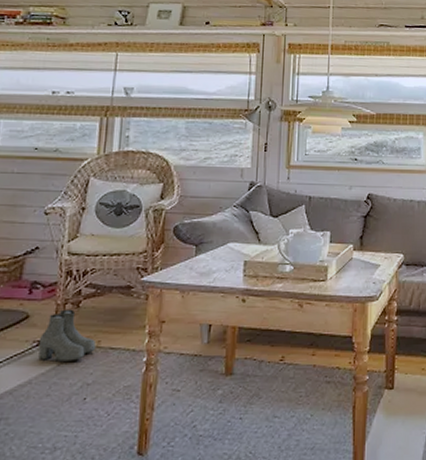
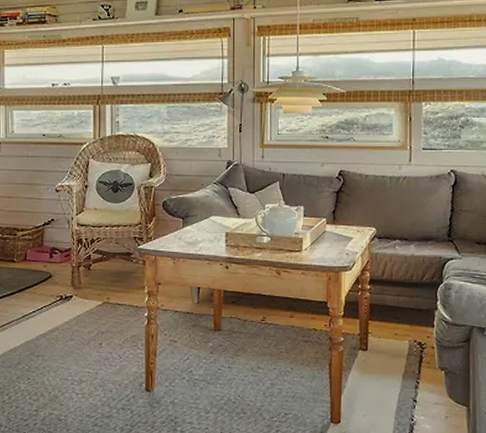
boots: present [38,309,96,362] -> none [61,271,106,313]

